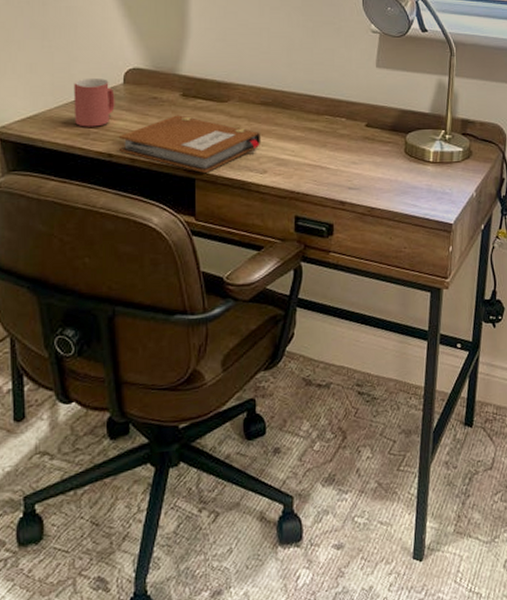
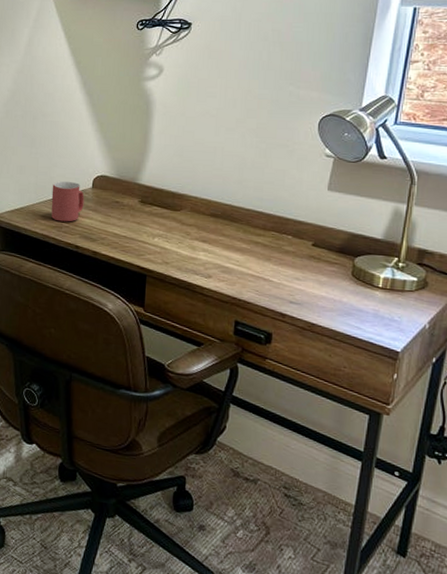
notebook: present [118,115,262,173] -> none [85,218,209,271]

